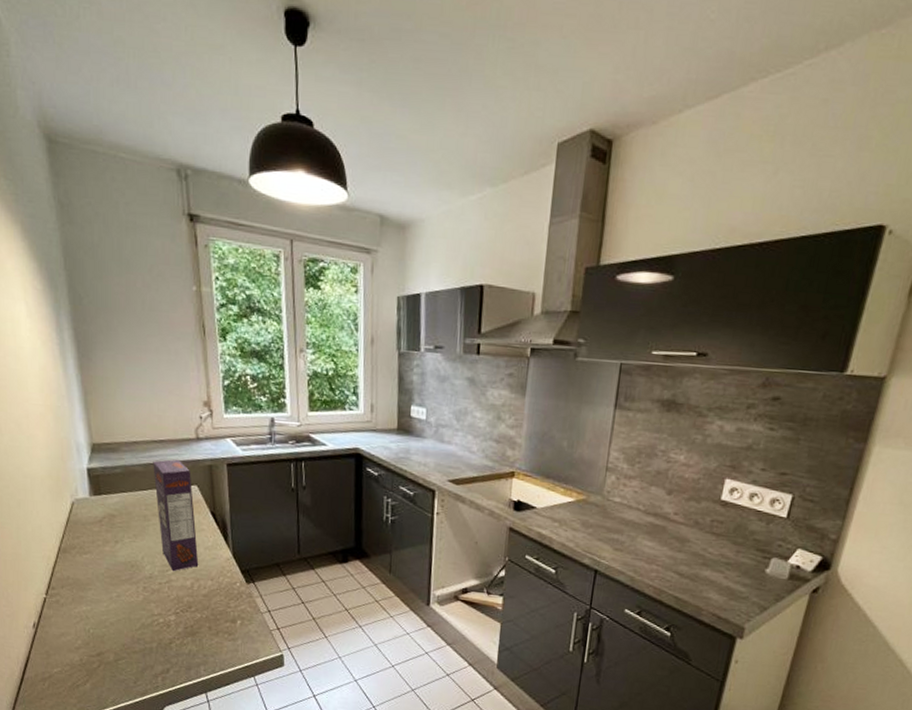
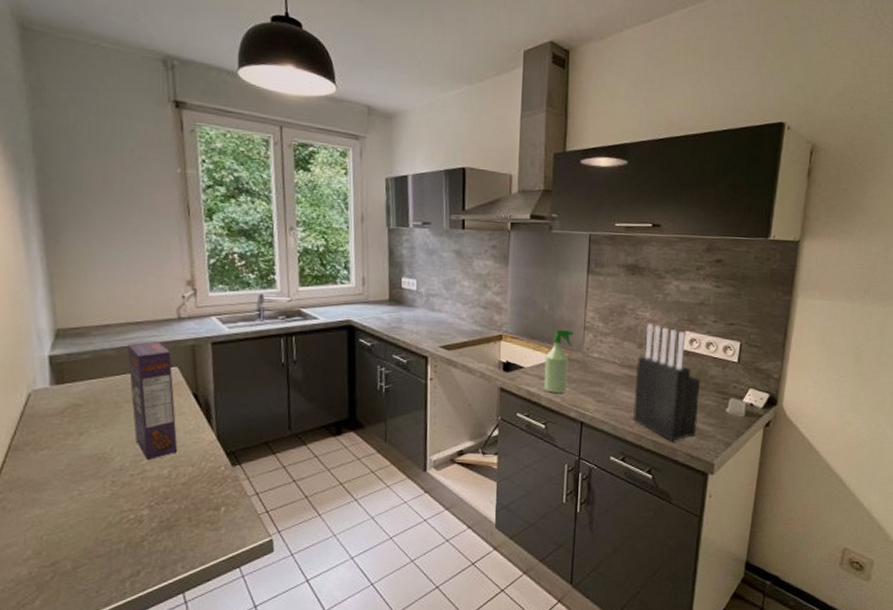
spray bottle: none [556,469,594,538] -> present [543,329,574,393]
knife block: none [653,468,738,600] -> present [632,324,700,442]

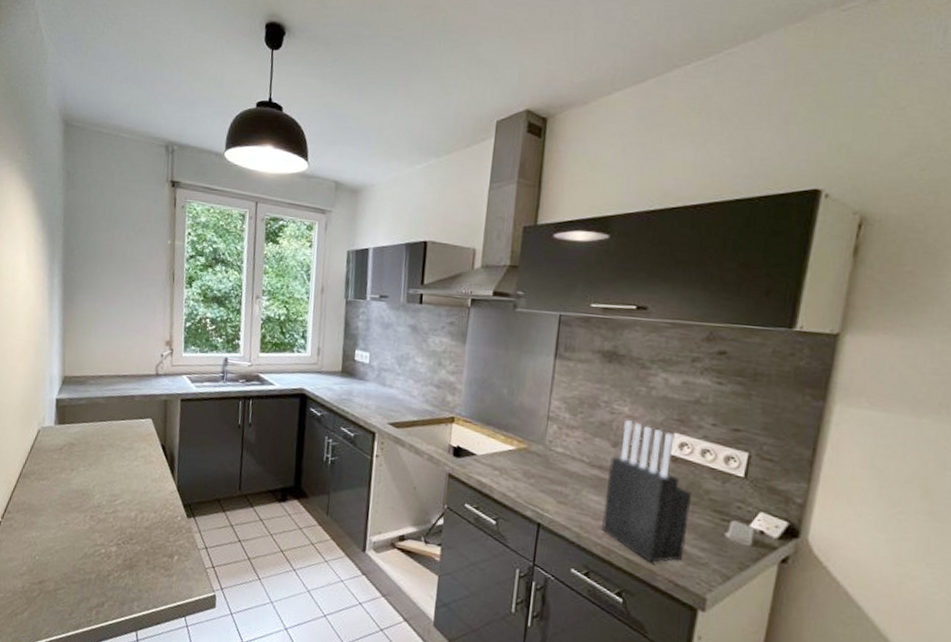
cereal box: present [127,340,178,461] -> none [112,393,148,502]
spray bottle: present [543,329,574,393] -> none [497,416,535,488]

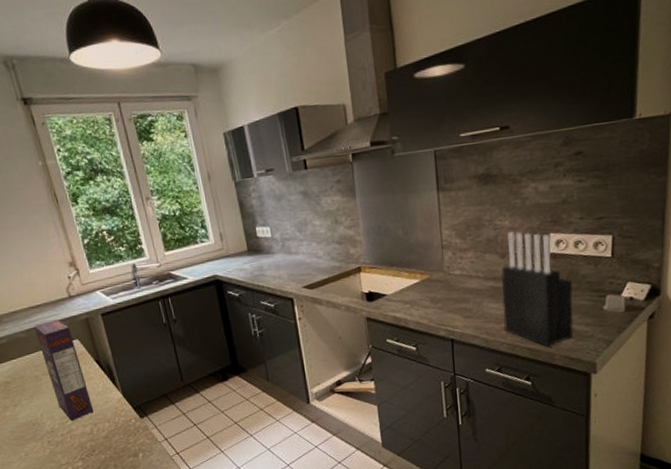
cereal box: none [112,393,148,502] -> present [34,319,94,422]

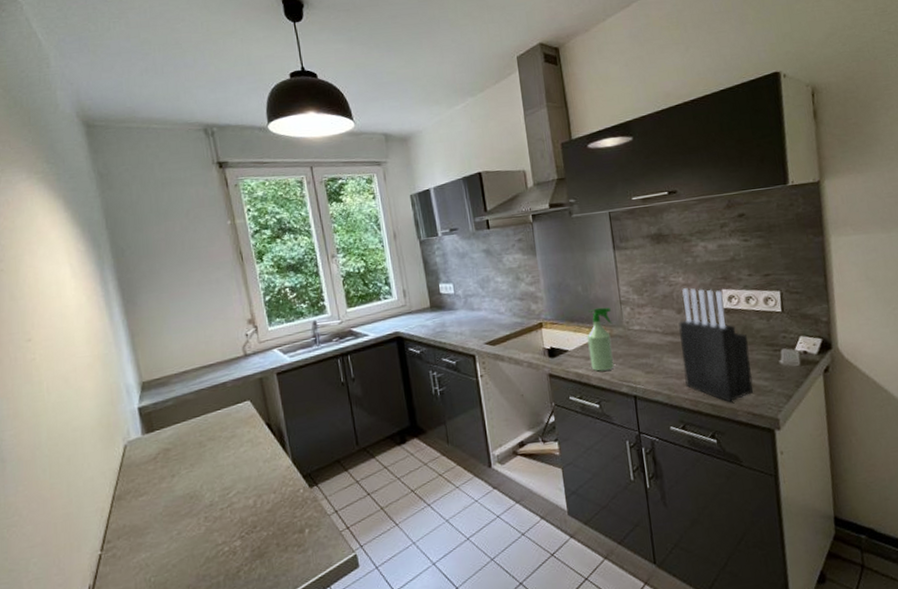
cereal box: present [34,319,94,422] -> none [204,379,260,494]
spray bottle: none [406,251,433,316] -> present [587,307,615,372]

